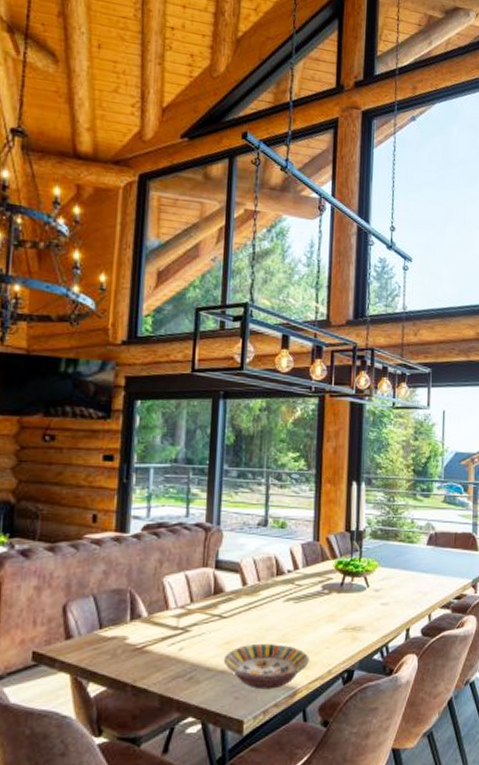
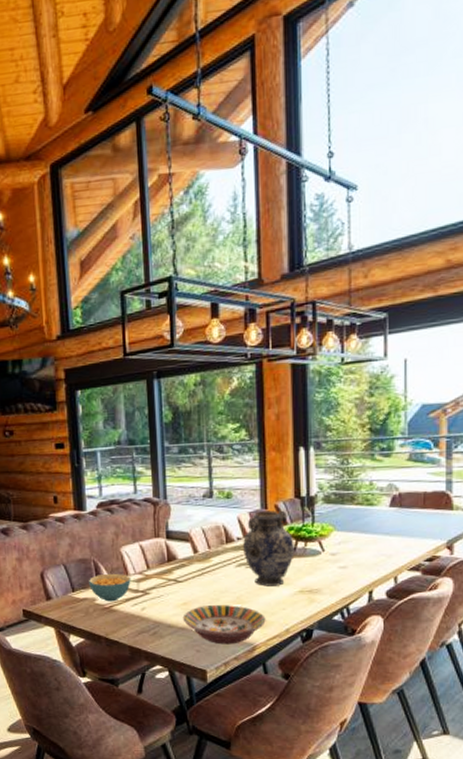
cereal bowl: none [121,606,171,641] -> present [89,573,131,602]
vase: none [293,543,342,624] -> present [243,510,295,587]

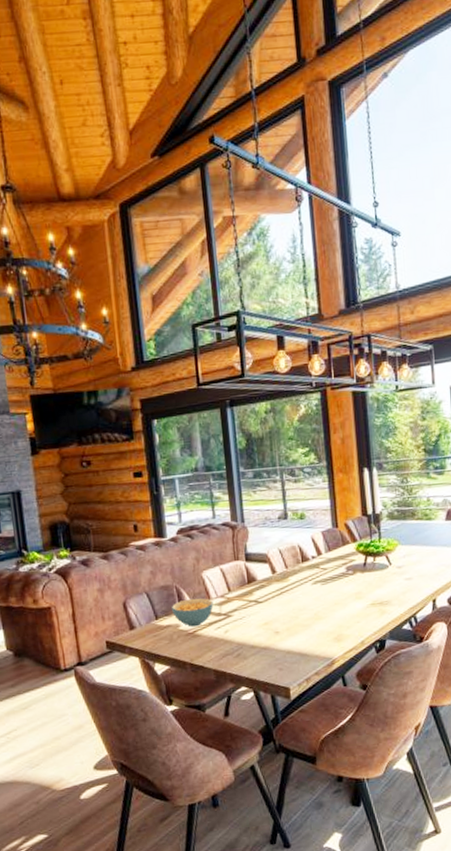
serving bowl: present [182,605,266,645] -> none [264,621,342,661]
vase: present [243,510,295,587] -> none [317,528,365,602]

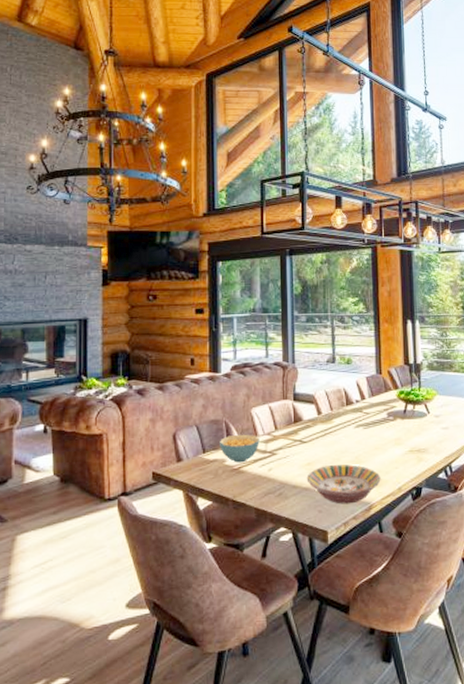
serving bowl: none [264,621,342,661] -> present [306,464,381,504]

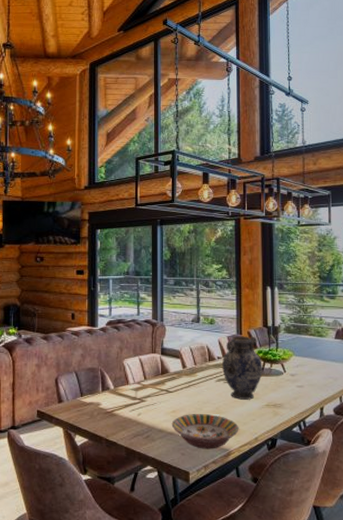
cereal bowl: present [220,434,260,463] -> none [95,381,130,407]
vase: none [361,375,405,447] -> present [222,336,263,400]

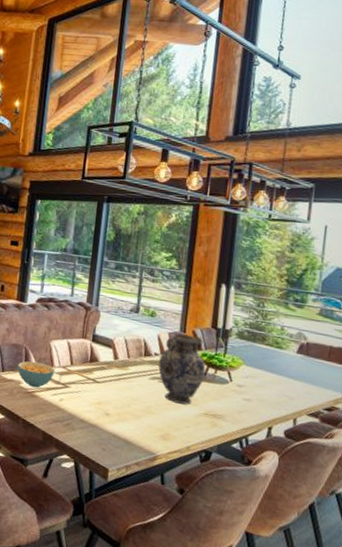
cereal bowl: none [95,381,130,407] -> present [17,361,55,388]
serving bowl: present [171,414,239,449] -> none [94,408,170,450]

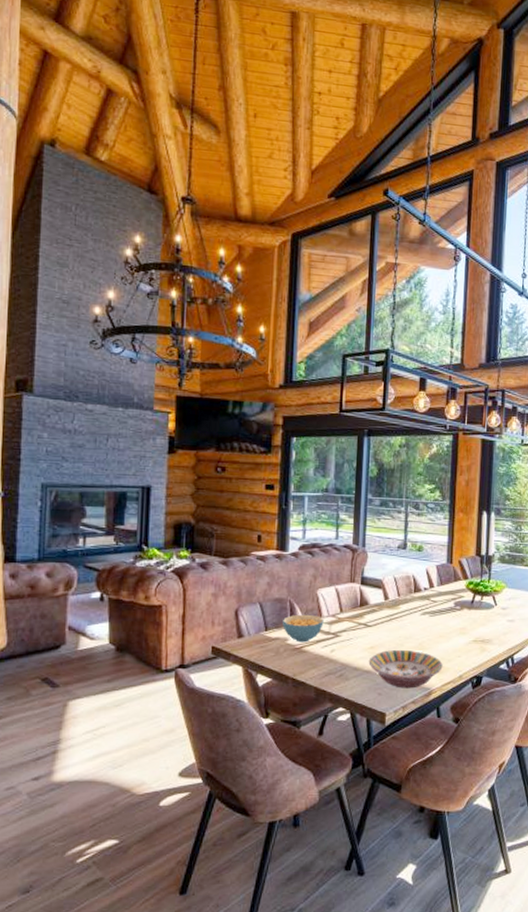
serving bowl: none [94,408,170,450] -> present [368,650,443,689]
vase: present [158,333,206,405] -> none [428,565,473,635]

